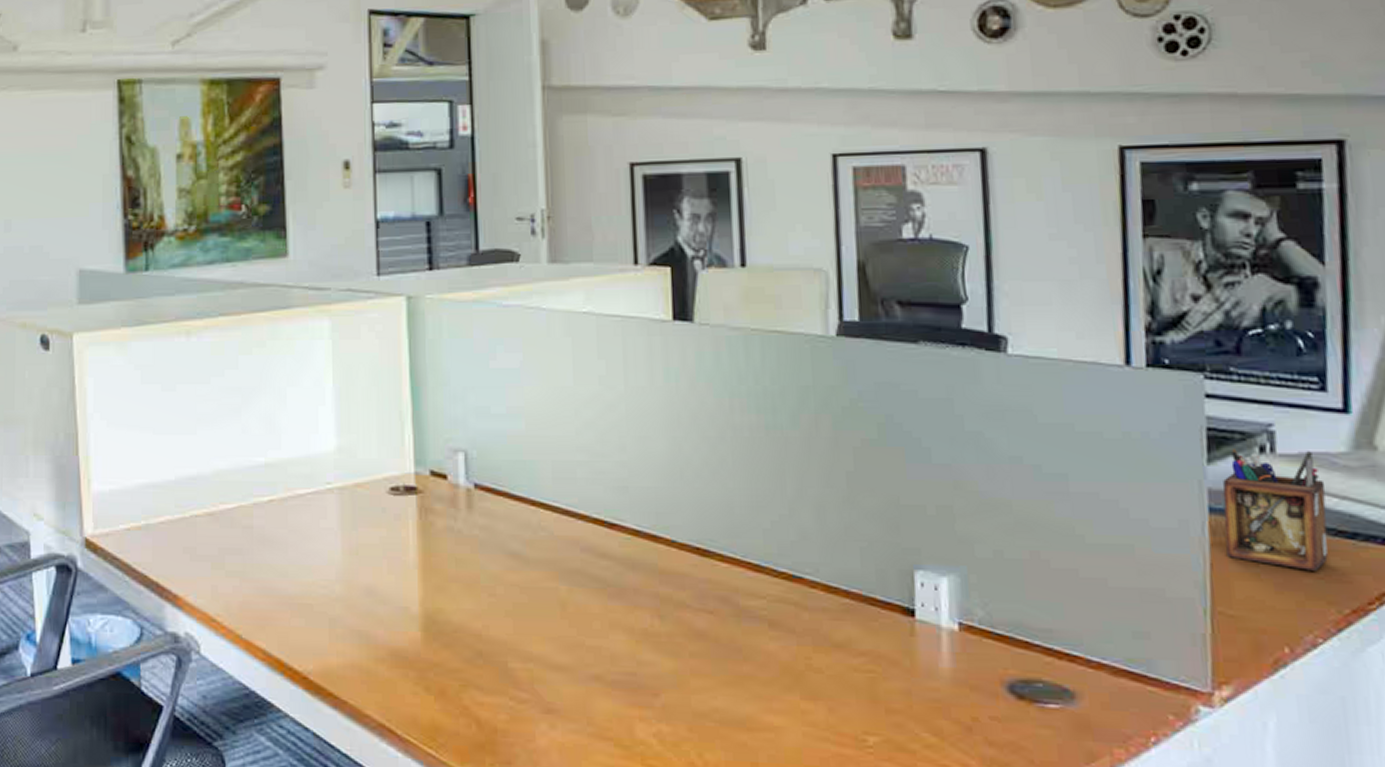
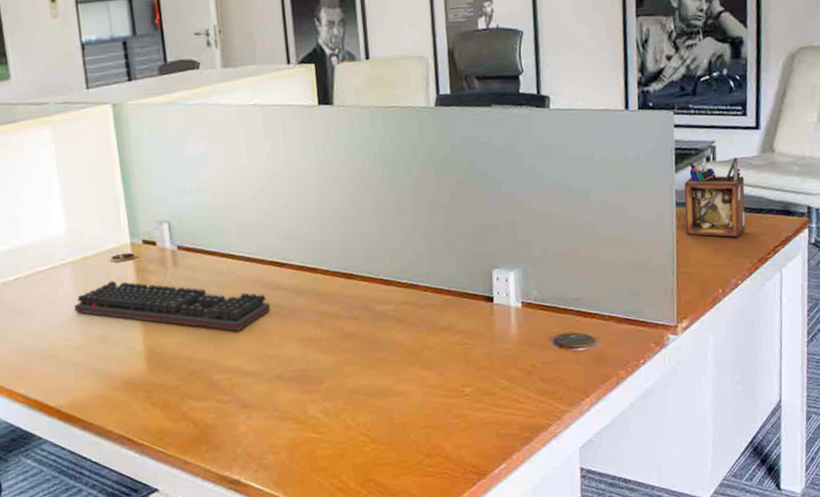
keyboard: none [338,518,592,606] -> present [74,280,271,331]

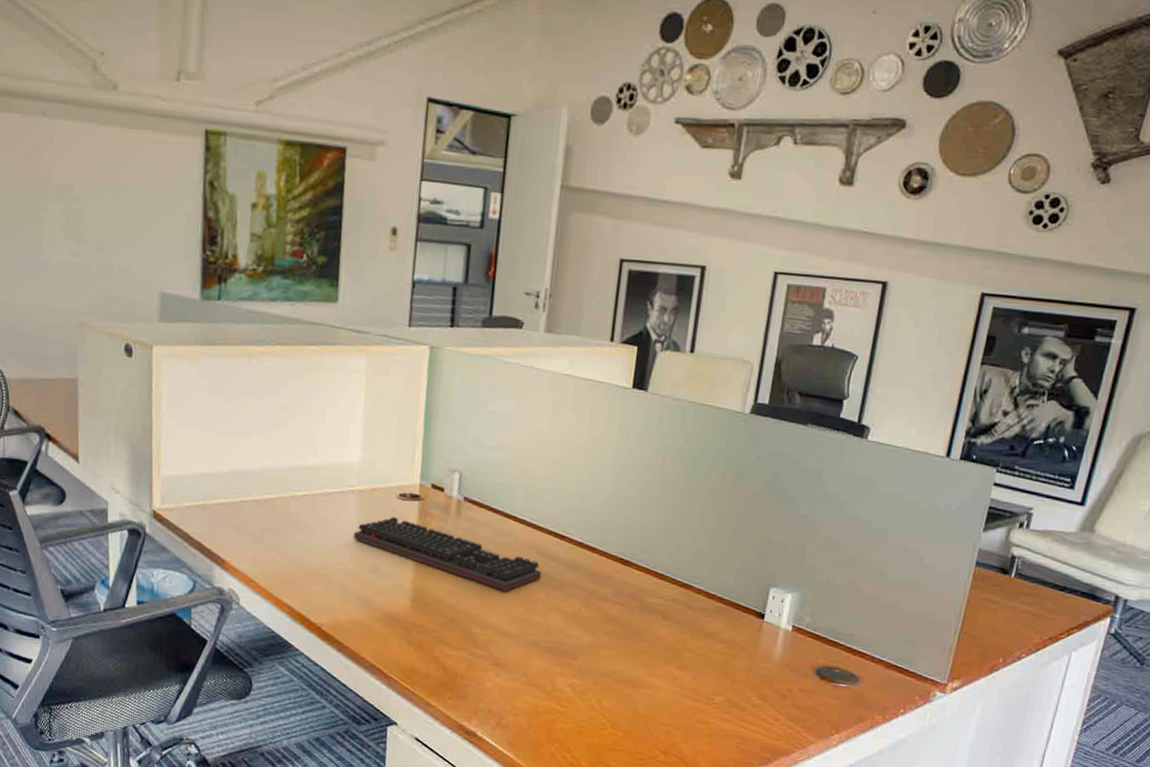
desk organizer: present [684,157,745,237] -> none [980,522,1056,610]

